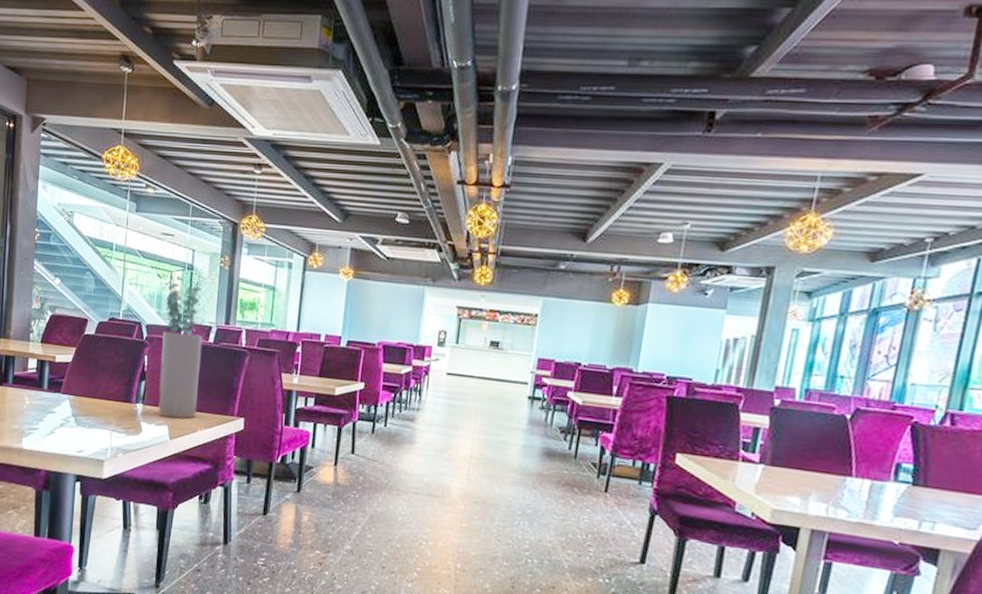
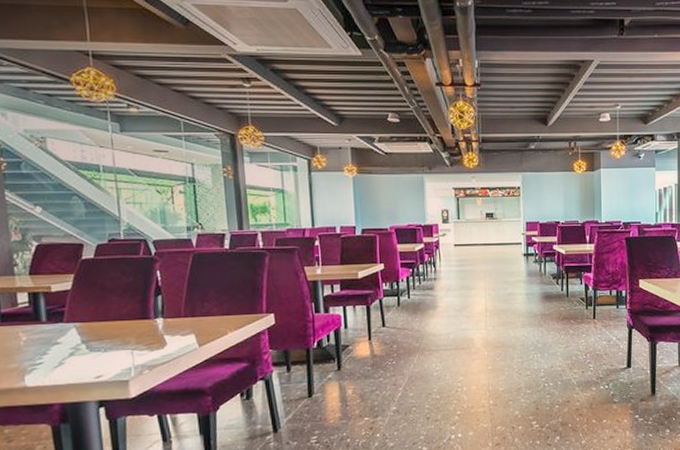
vase: present [158,275,203,419] -> none [171,186,223,327]

